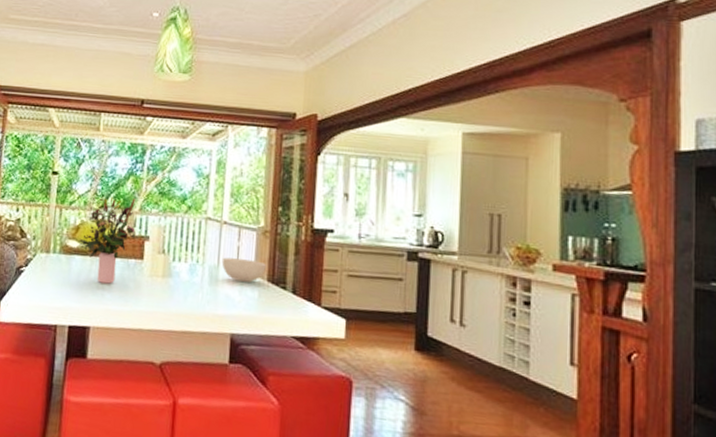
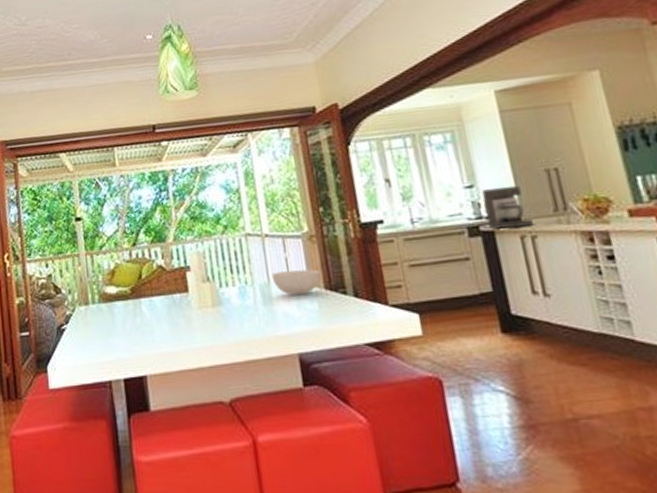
bouquet: present [78,195,136,284] -> none [117,229,176,326]
coffee maker: none [426,221,467,262] -> present [482,185,533,229]

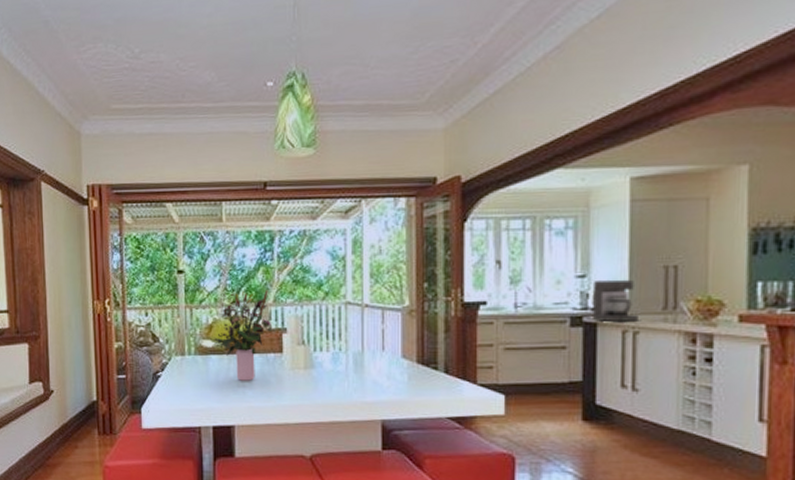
bouquet: none [117,229,176,326] -> present [213,290,273,381]
bowl: present [271,269,321,295] -> none [366,342,414,366]

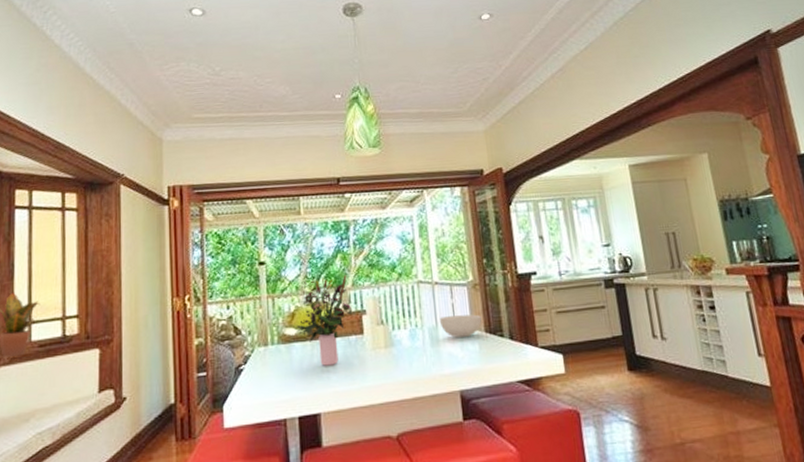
bowl: none [366,342,414,366] -> present [439,314,482,338]
coffee maker: present [591,279,638,323] -> none [617,245,655,283]

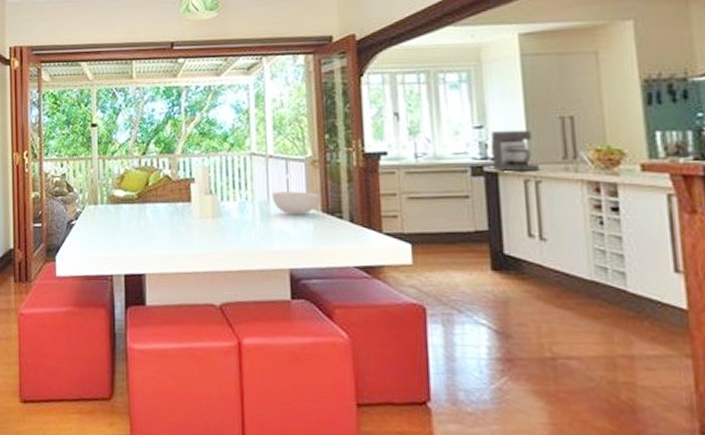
bouquet: present [296,275,353,366] -> none [124,142,181,230]
coffee maker: none [617,245,655,283] -> present [491,129,539,172]

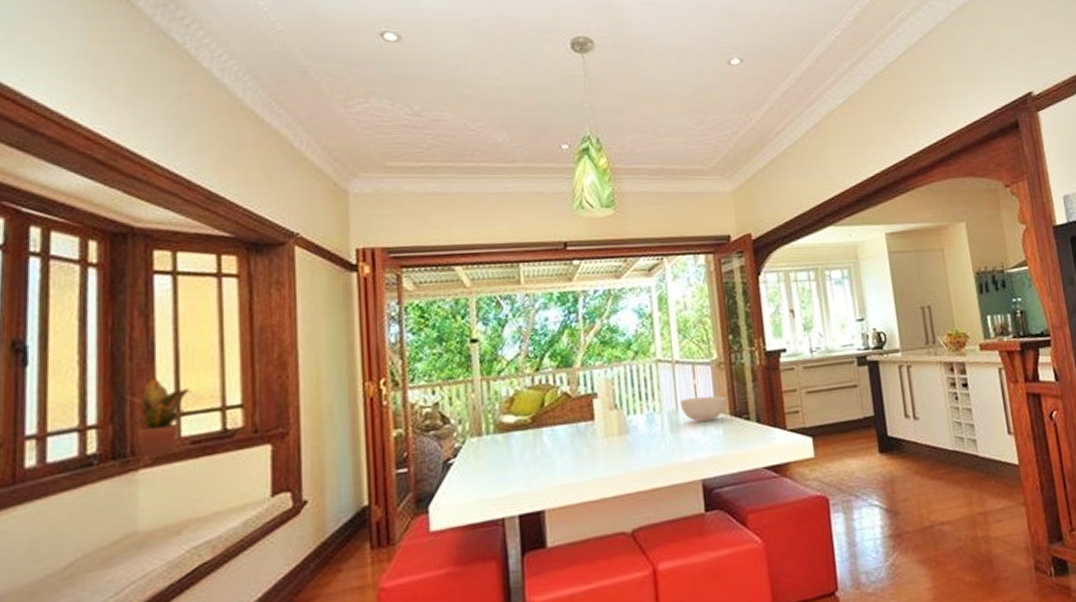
coffee maker: present [491,129,539,172] -> none [871,320,909,360]

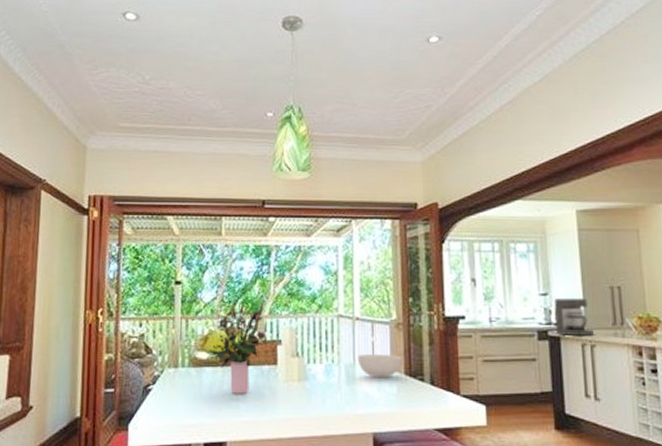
bouquet: none [515,354,582,457] -> present [208,302,268,394]
coffee maker: none [871,320,909,360] -> present [554,297,594,337]

